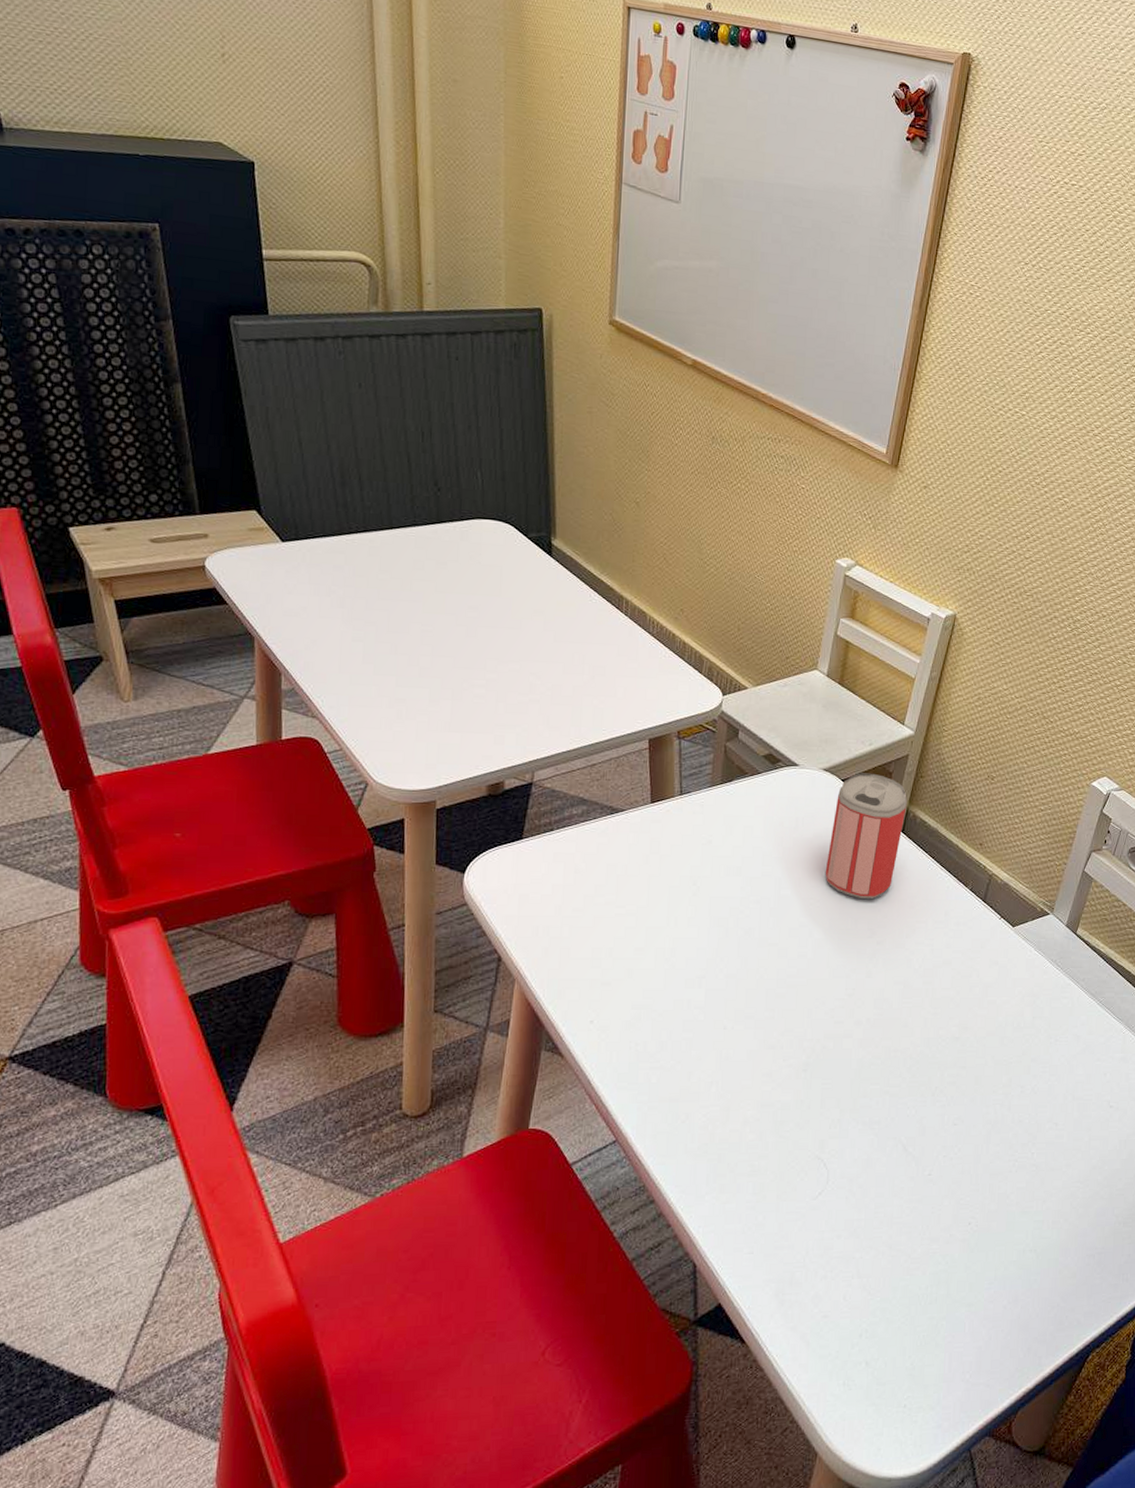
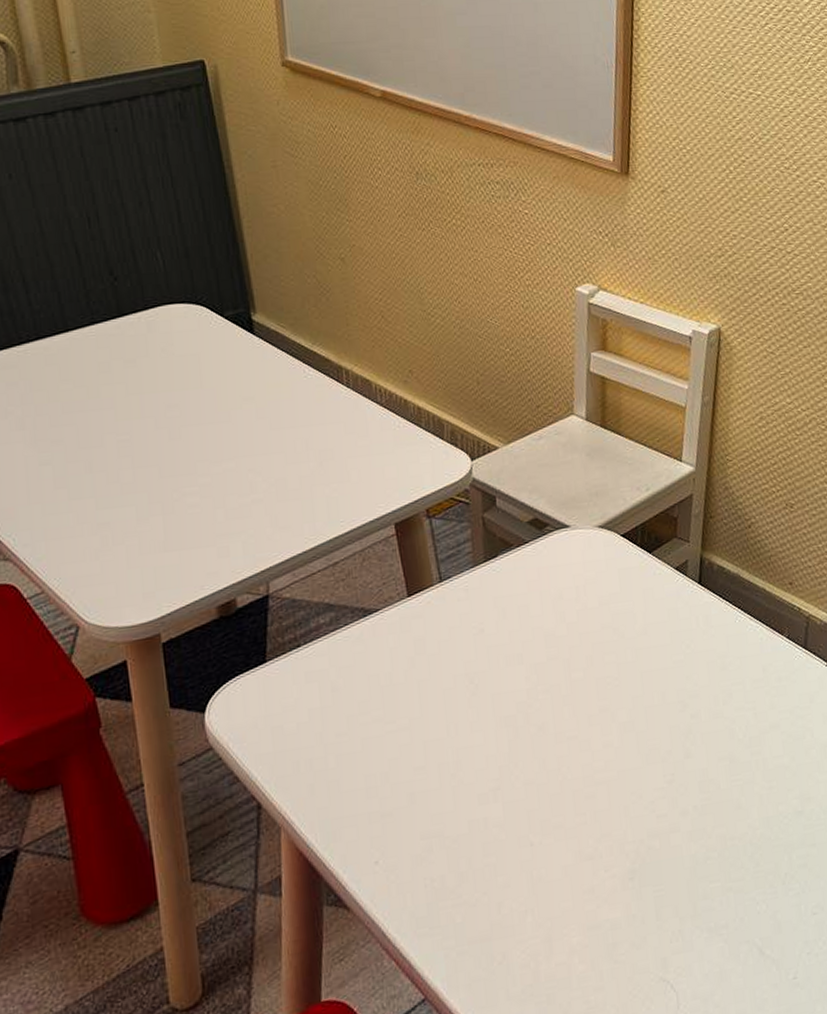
beer can: present [825,773,908,899] -> none [618,522,700,669]

